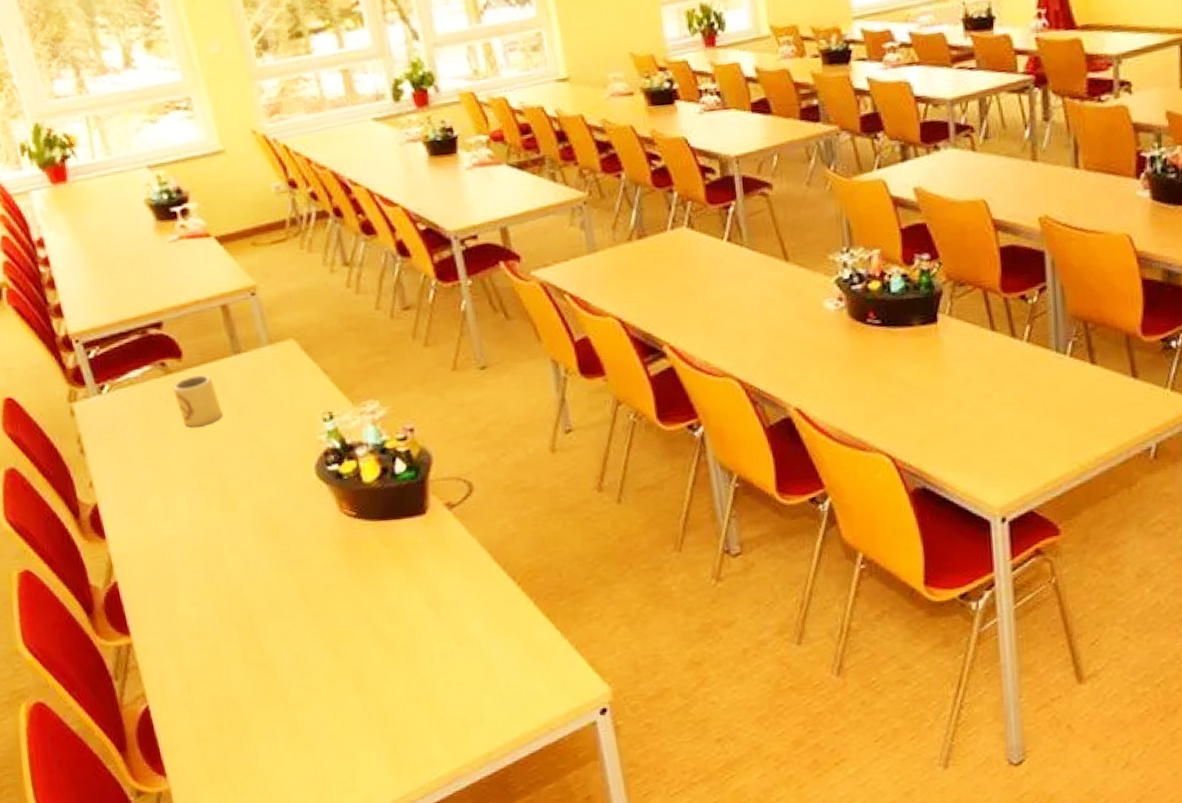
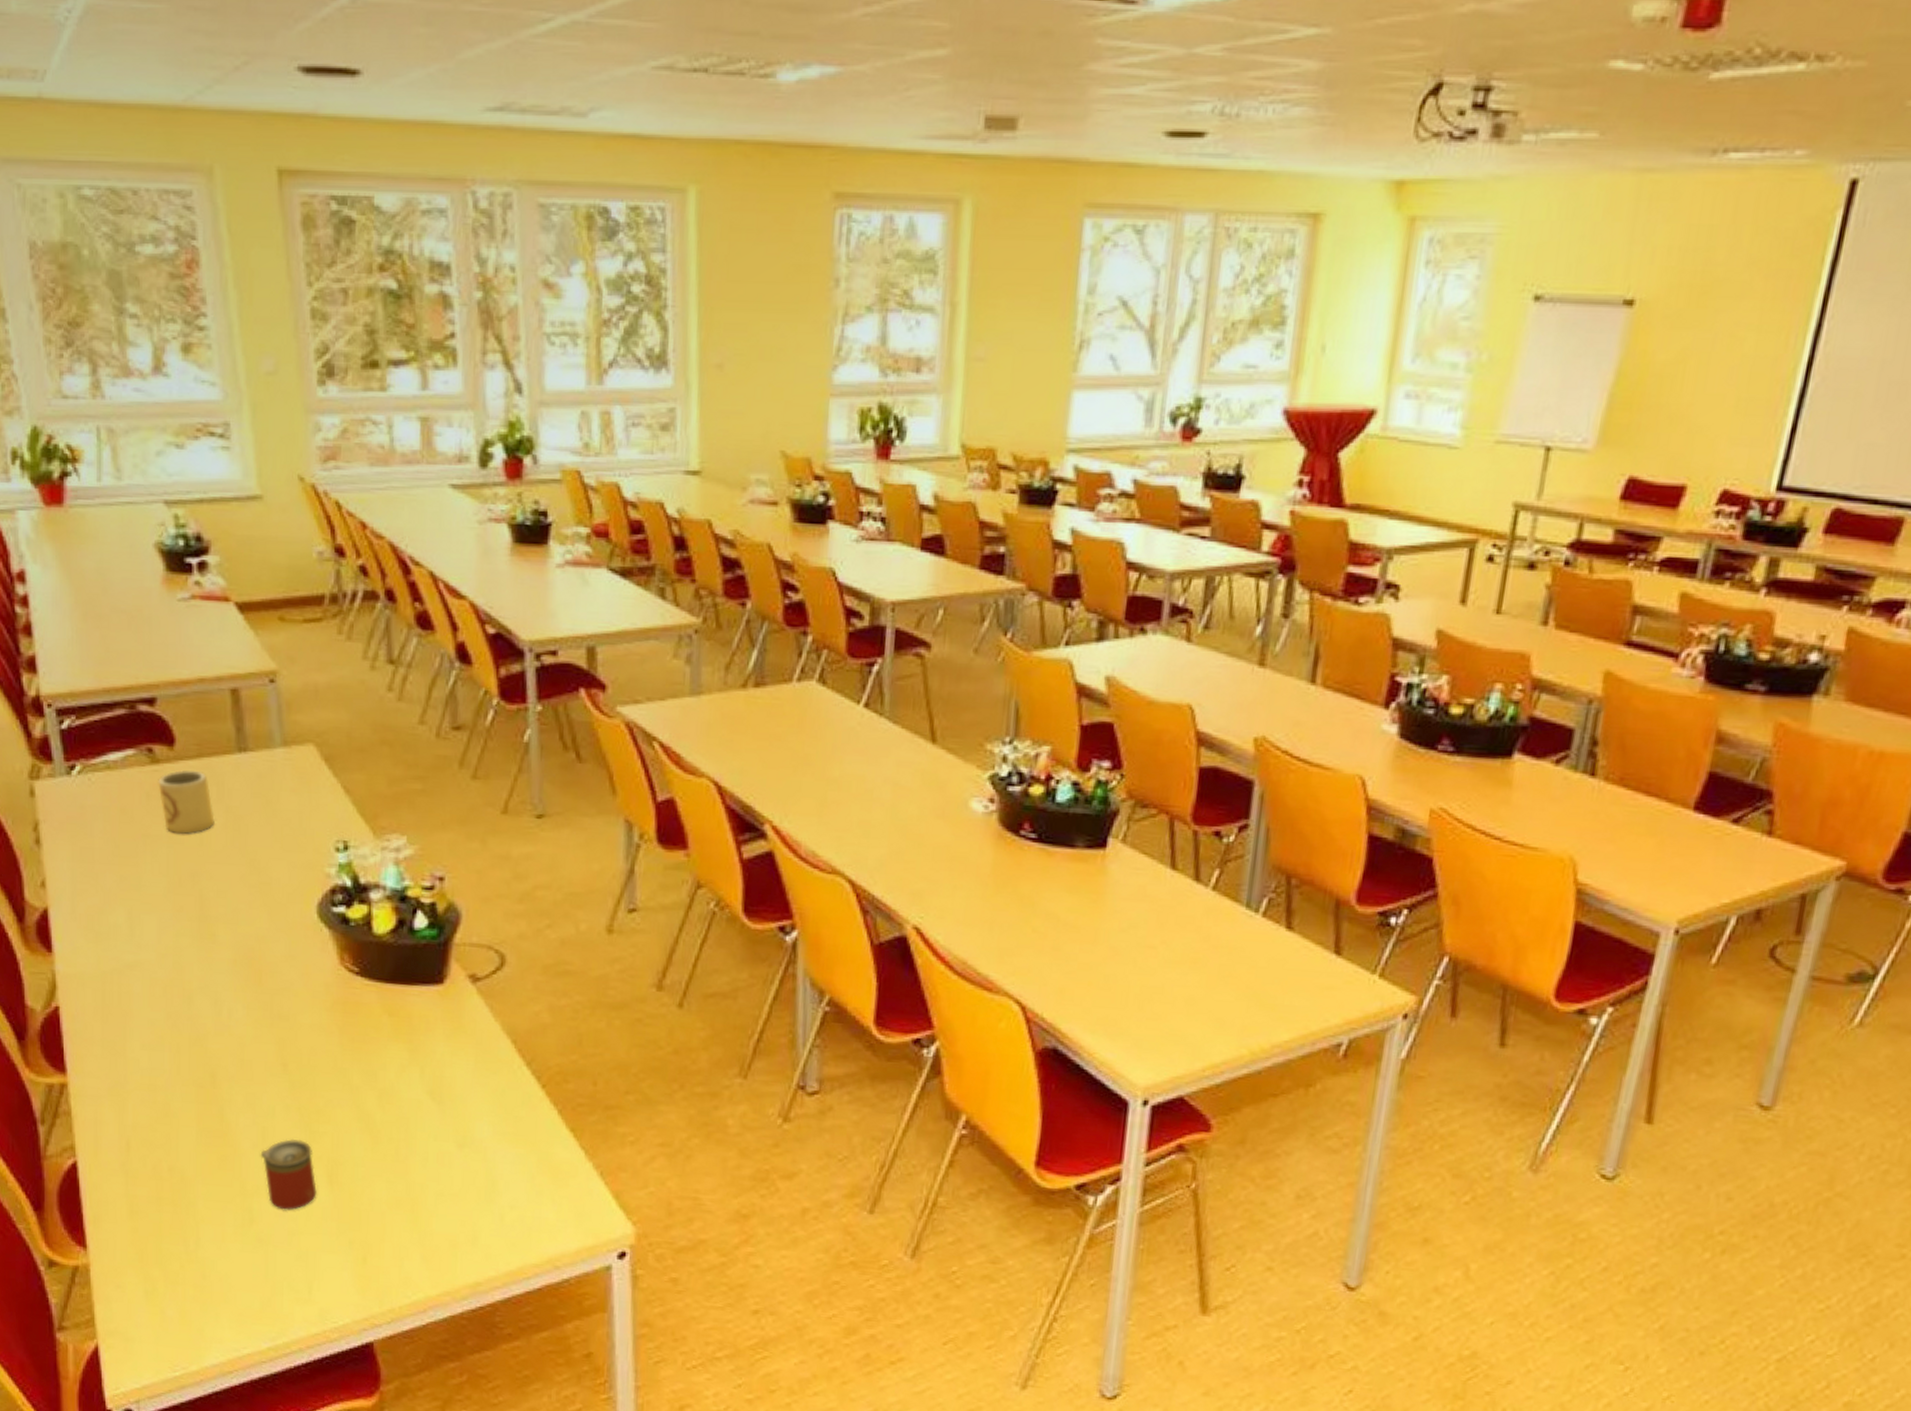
beverage cup: none [297,659,348,719] -> present [260,1138,317,1210]

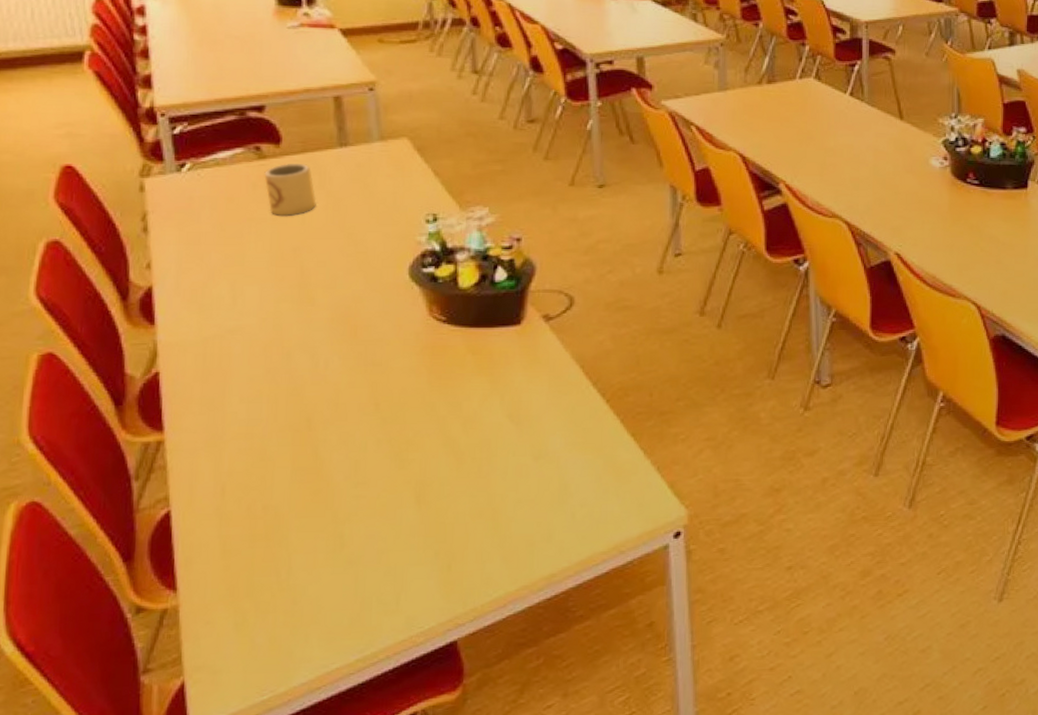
beverage cup: present [260,1138,317,1210] -> none [352,467,405,532]

